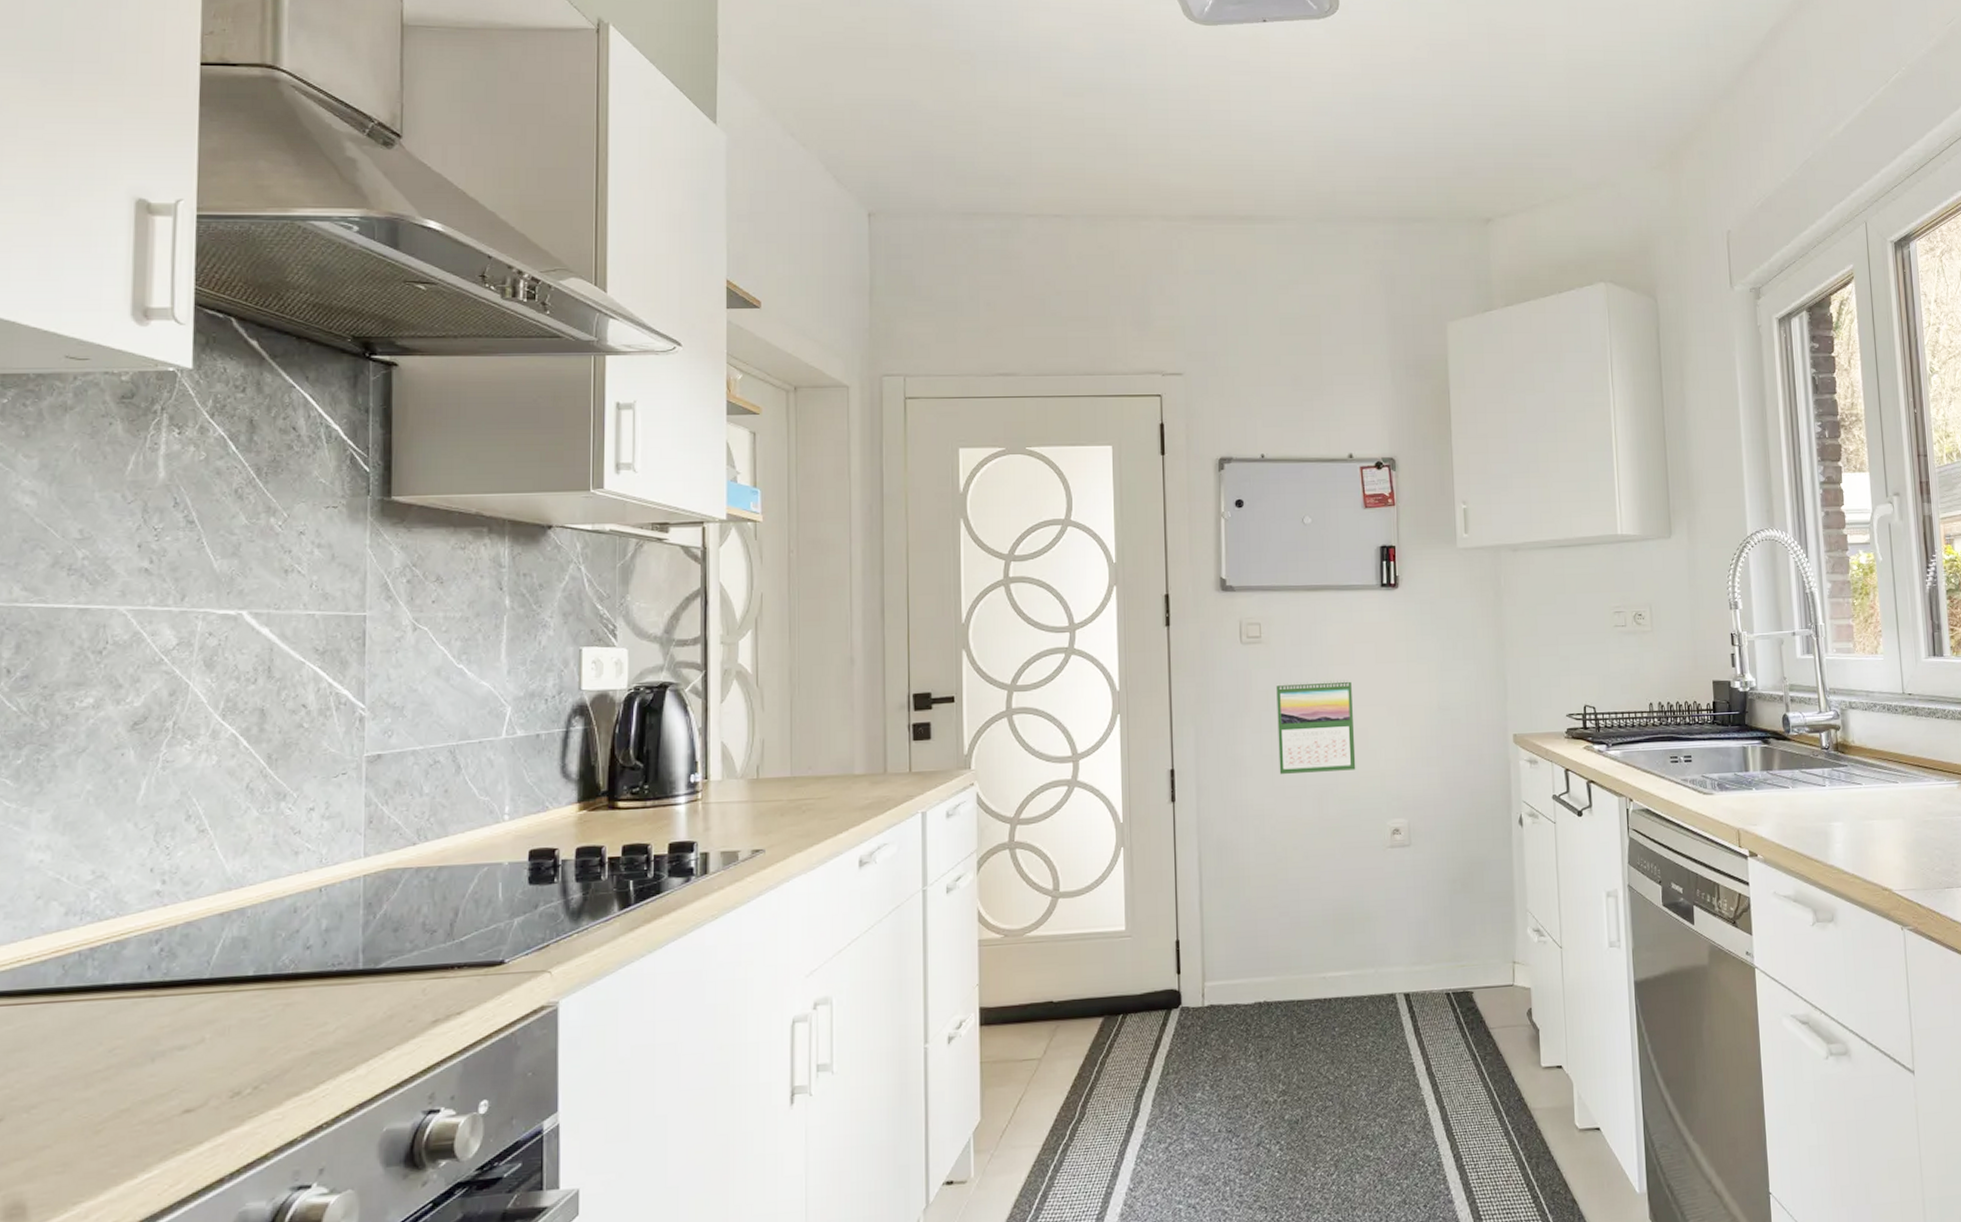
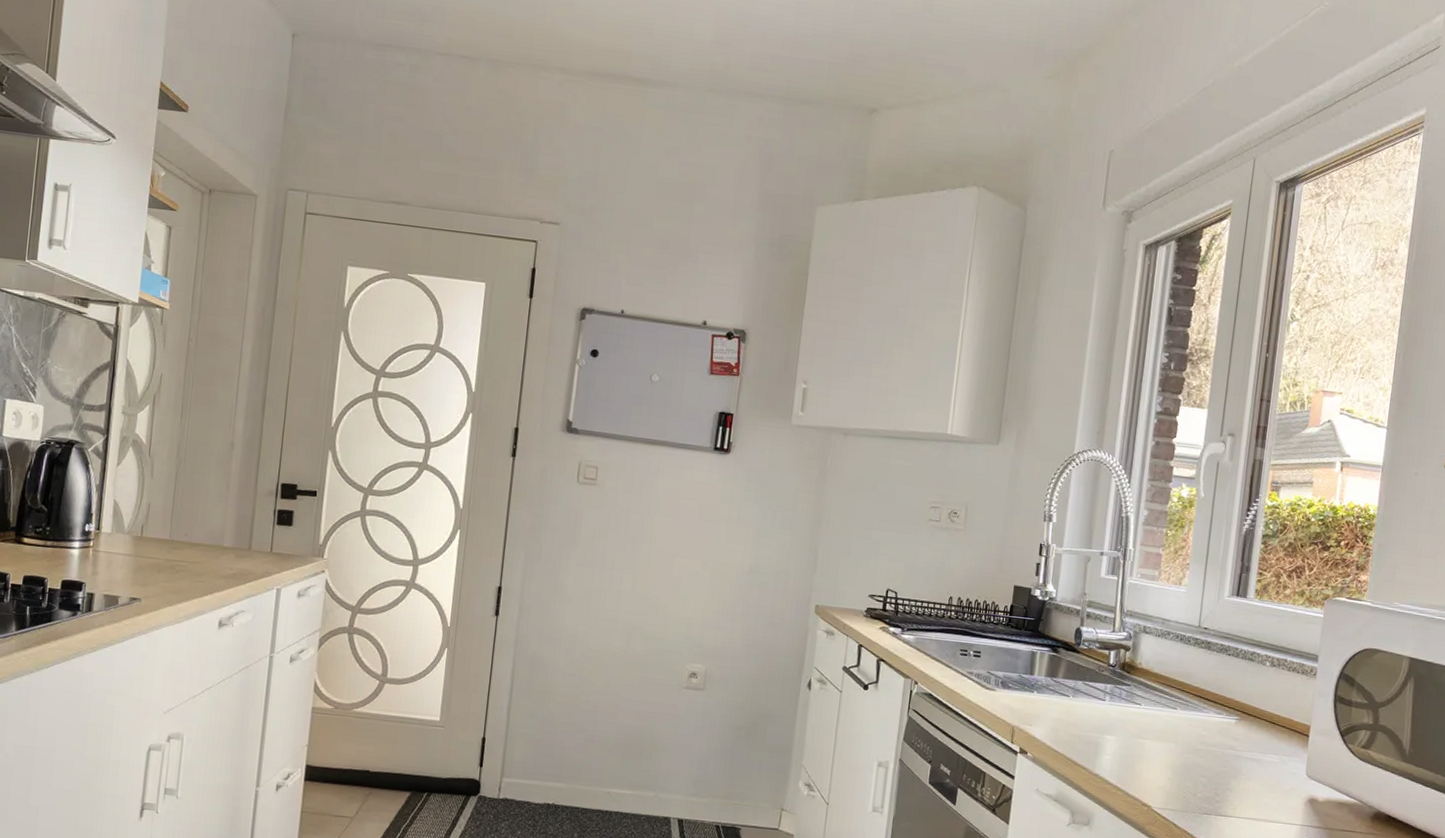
calendar: present [1276,680,1356,774] -> none [595,524,673,614]

